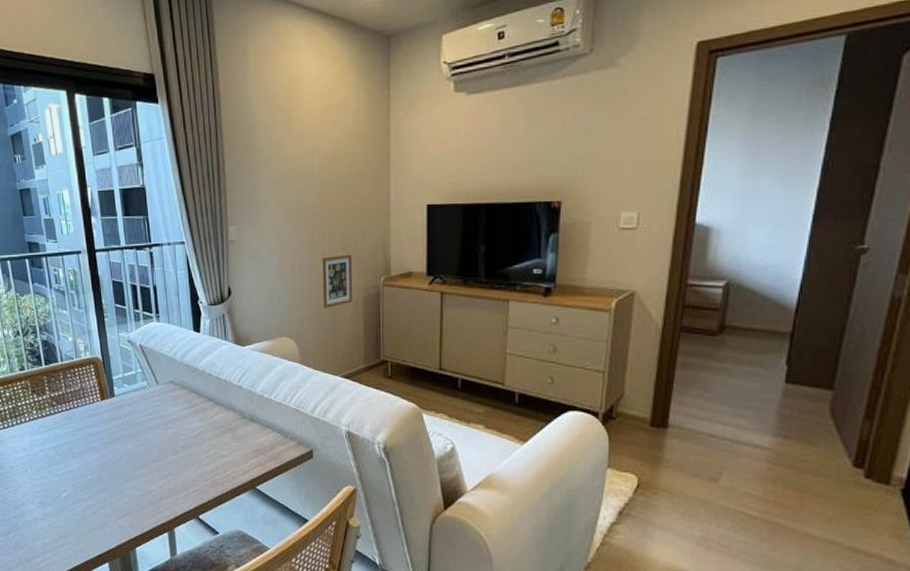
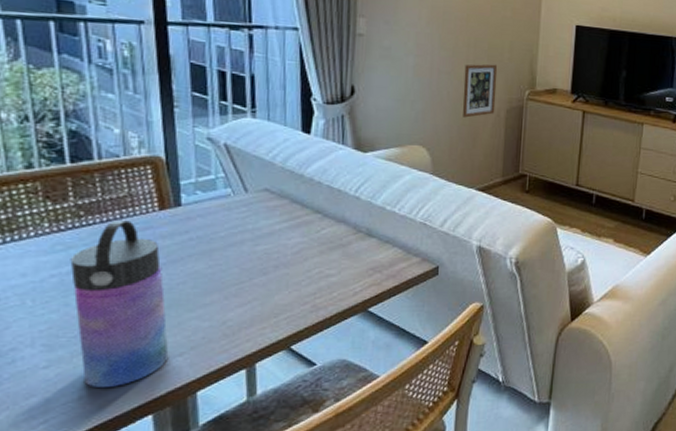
water bottle: none [50,408,116,539] -> present [70,220,169,389]

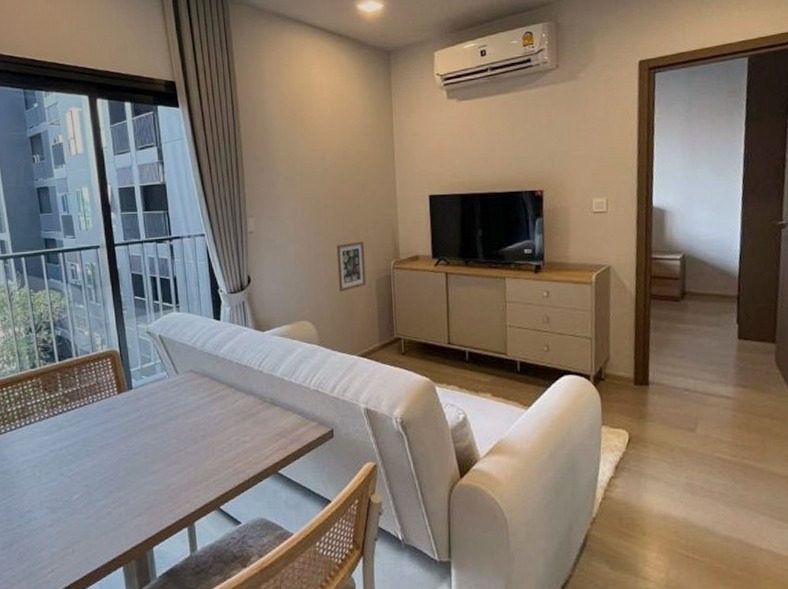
water bottle: present [70,220,169,389] -> none [62,404,132,544]

